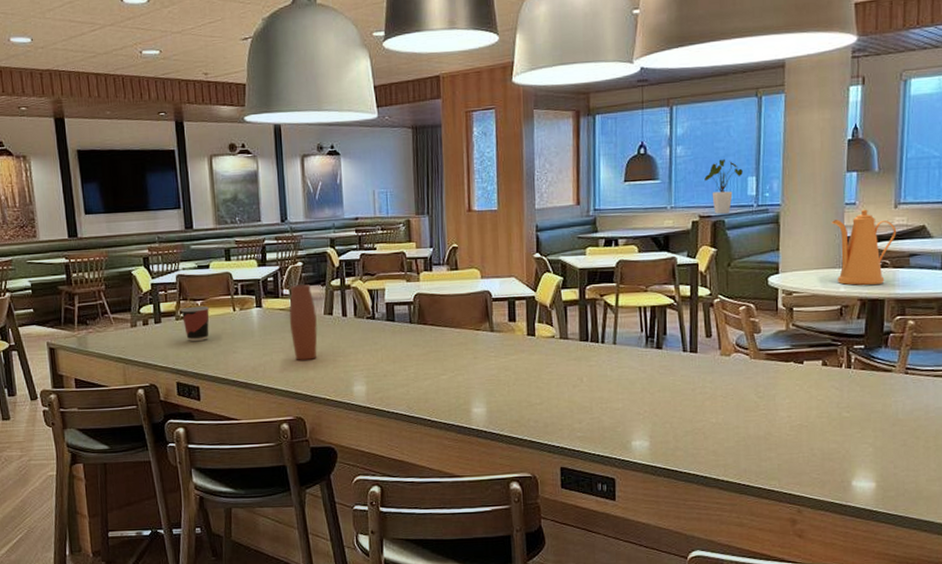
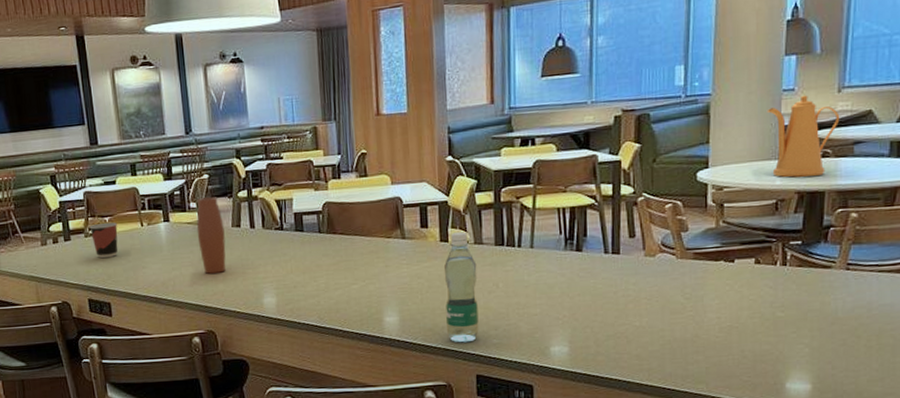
bottle: none [530,326,564,435] -> present [443,232,479,343]
house plant: present [704,159,743,214] -> none [628,47,670,107]

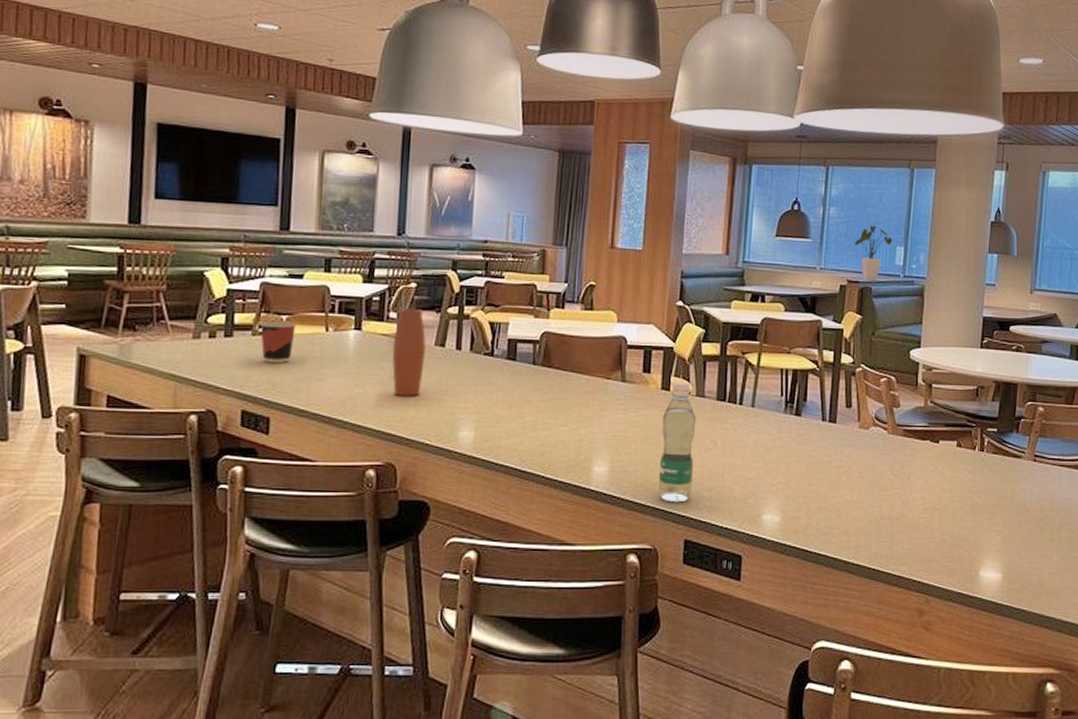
house plant: none [628,47,670,107] -> present [855,225,892,281]
coffee pot: present [767,95,840,178] -> none [972,291,1031,369]

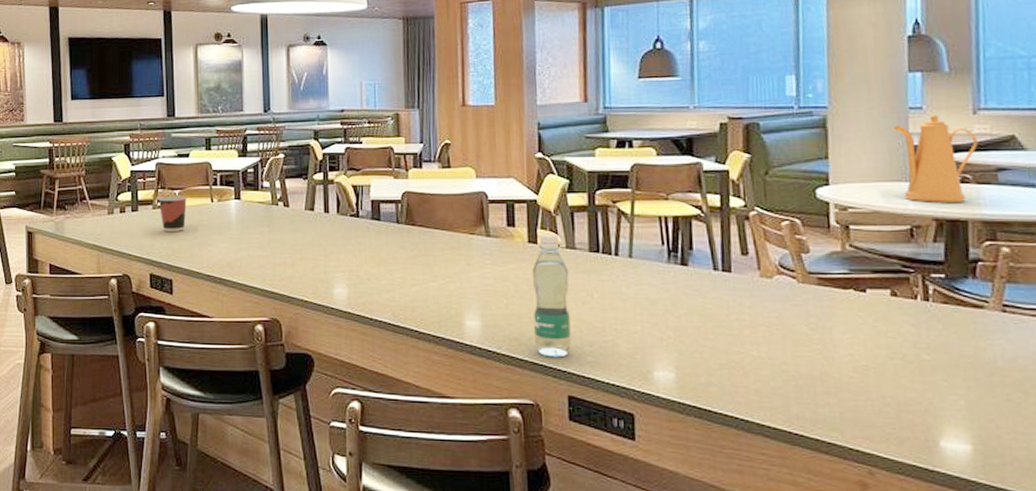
vase: present [392,308,426,396] -> none [268,177,297,257]
house plant: present [855,225,892,281] -> none [733,55,779,116]
coffee pot: none [972,291,1031,369] -> present [892,114,979,204]

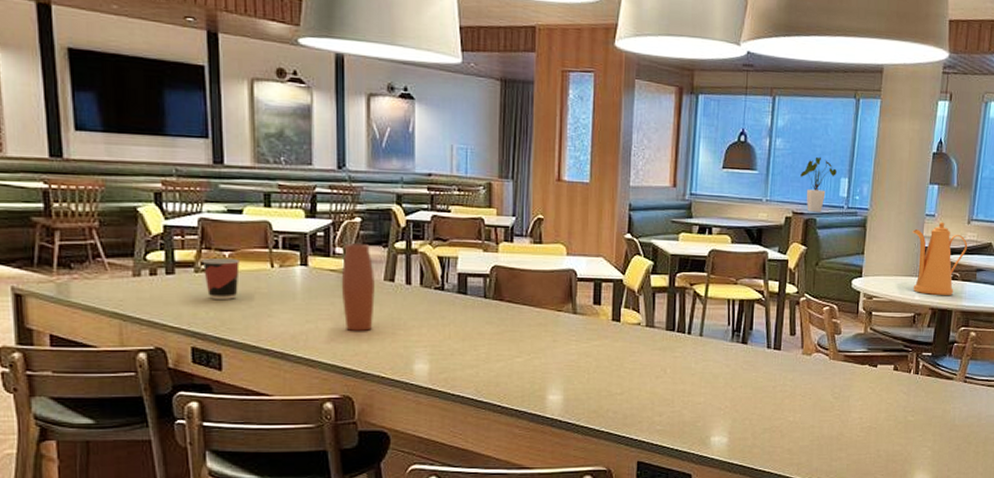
vase: none [268,177,297,257] -> present [341,244,375,331]
bottle: present [531,234,571,358] -> none [611,313,647,427]
house plant: none [733,55,779,116] -> present [800,156,837,212]

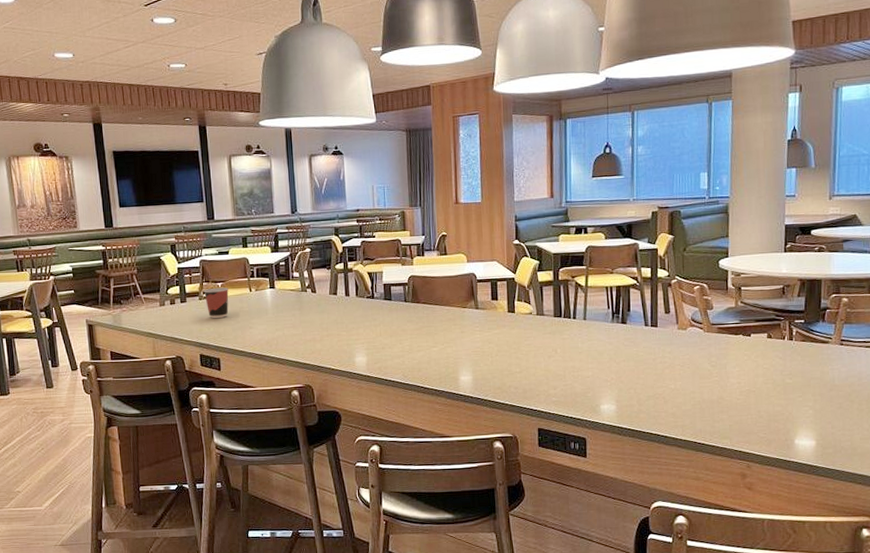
vase: present [341,244,375,331] -> none [298,268,324,335]
house plant: present [800,156,837,212] -> none [662,157,696,205]
coffee pot: present [912,222,968,296] -> none [774,200,832,268]

